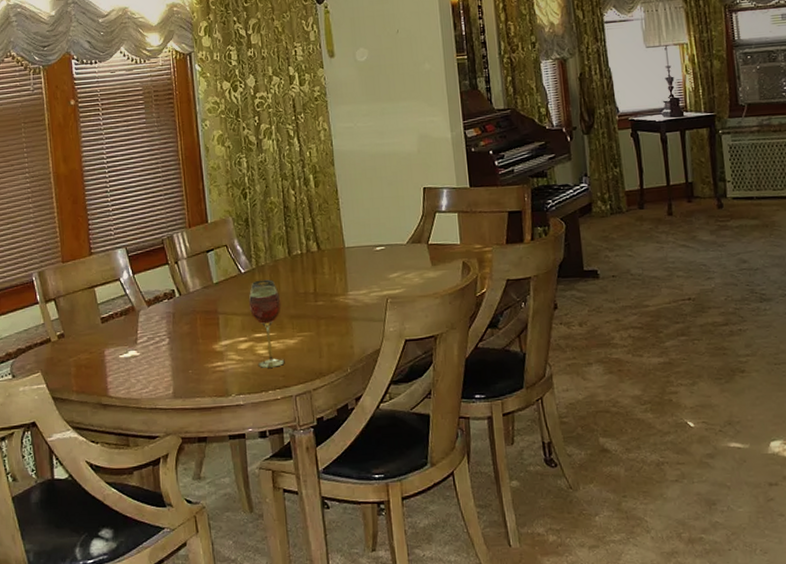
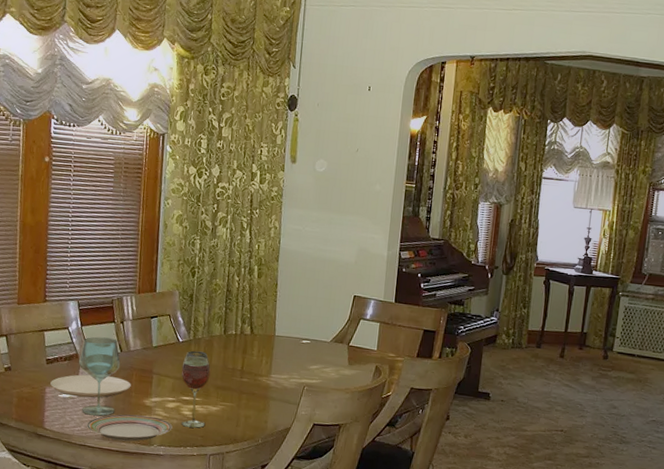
plate: none [109,325,197,355] -> present [50,374,131,398]
wine glass: none [135,282,184,373] -> present [78,336,121,416]
plate: none [154,362,249,397] -> present [86,414,173,441]

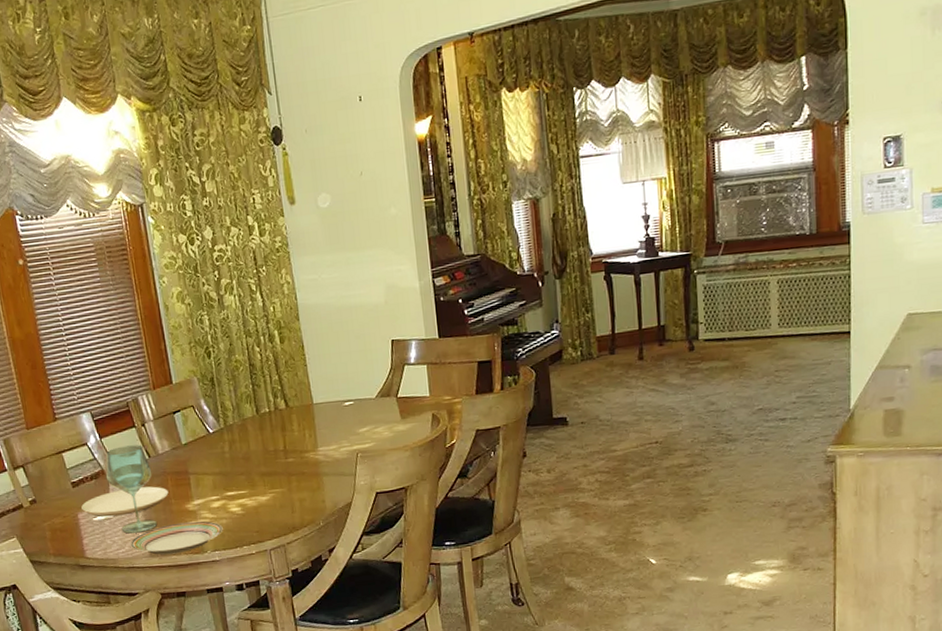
wineglass: present [181,350,211,428] -> none [218,438,258,525]

